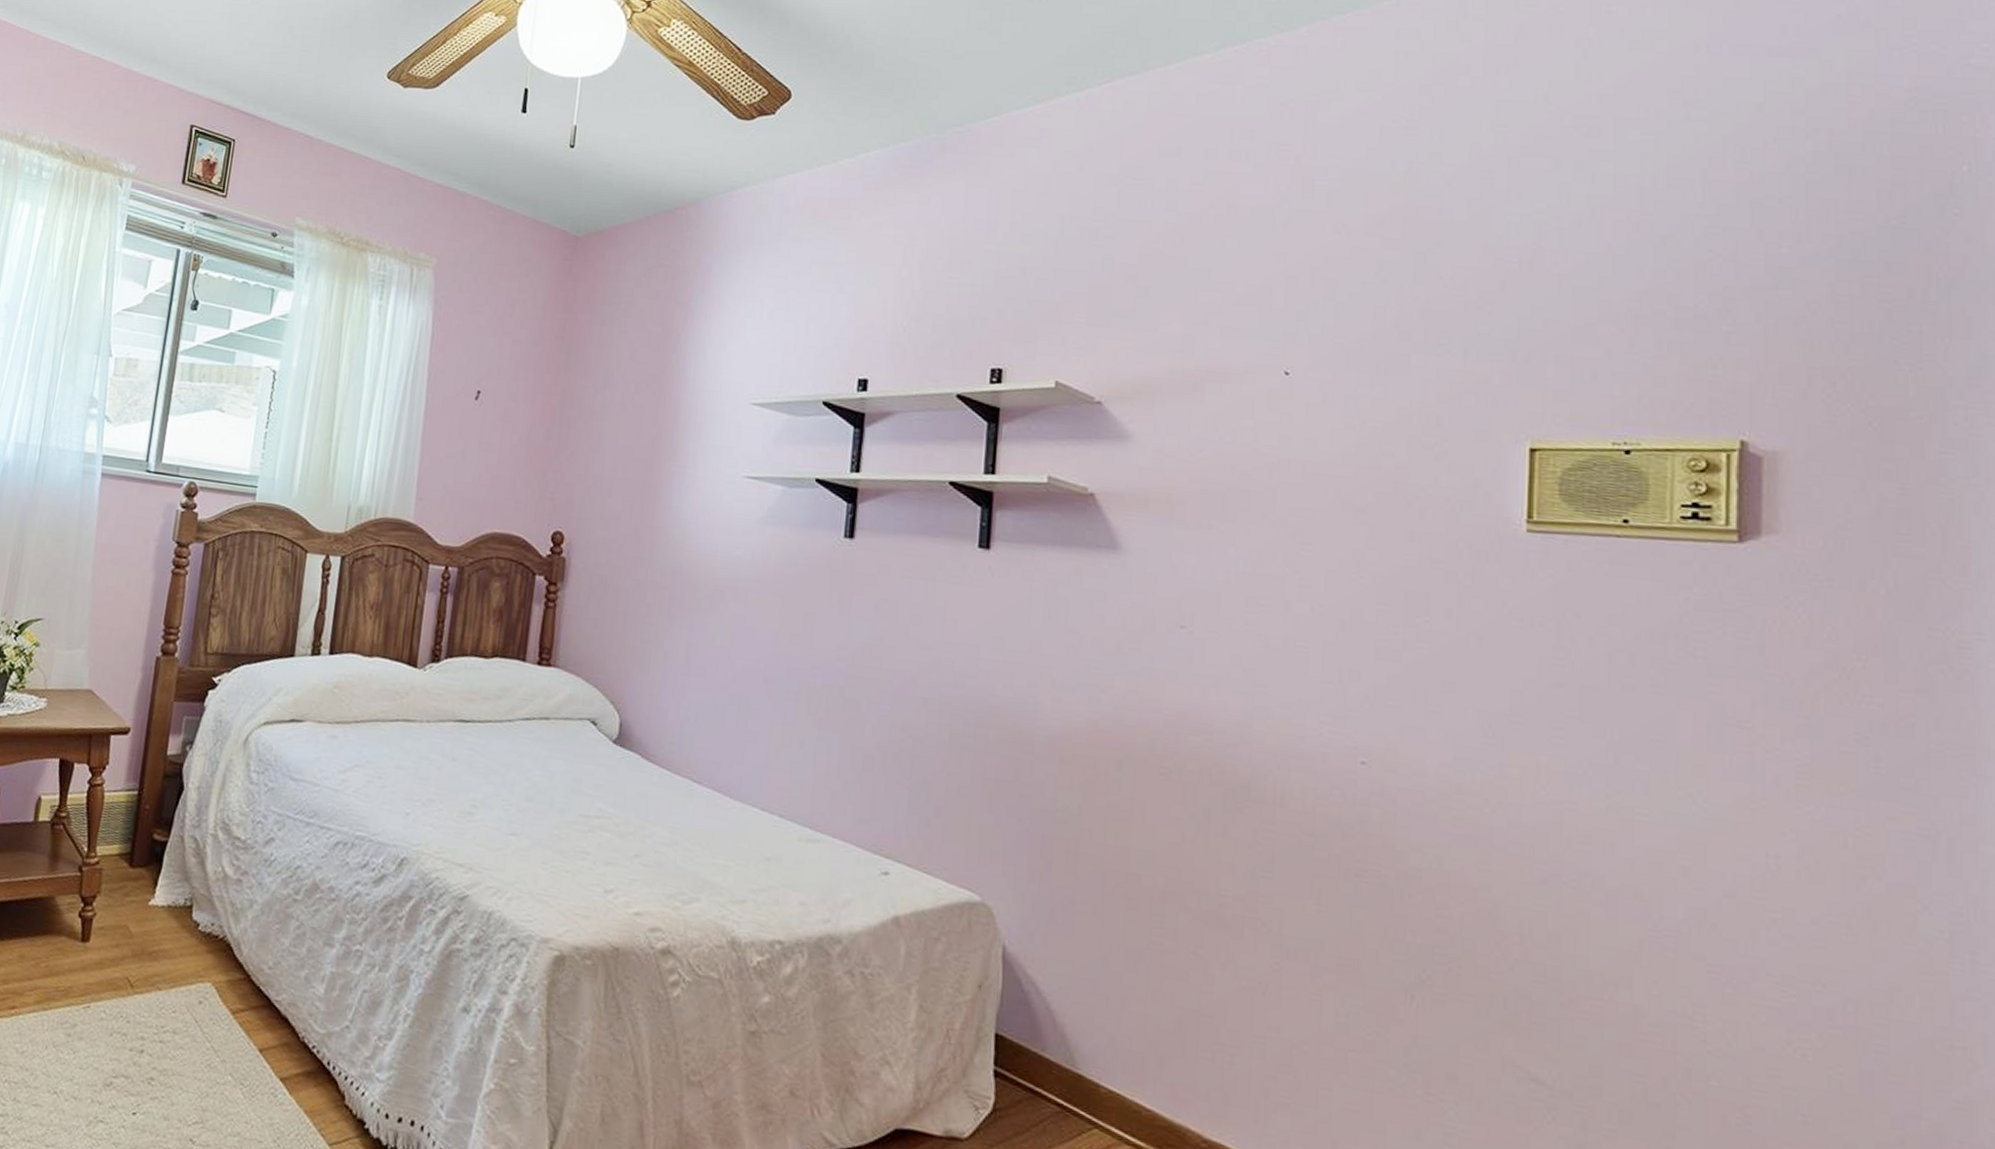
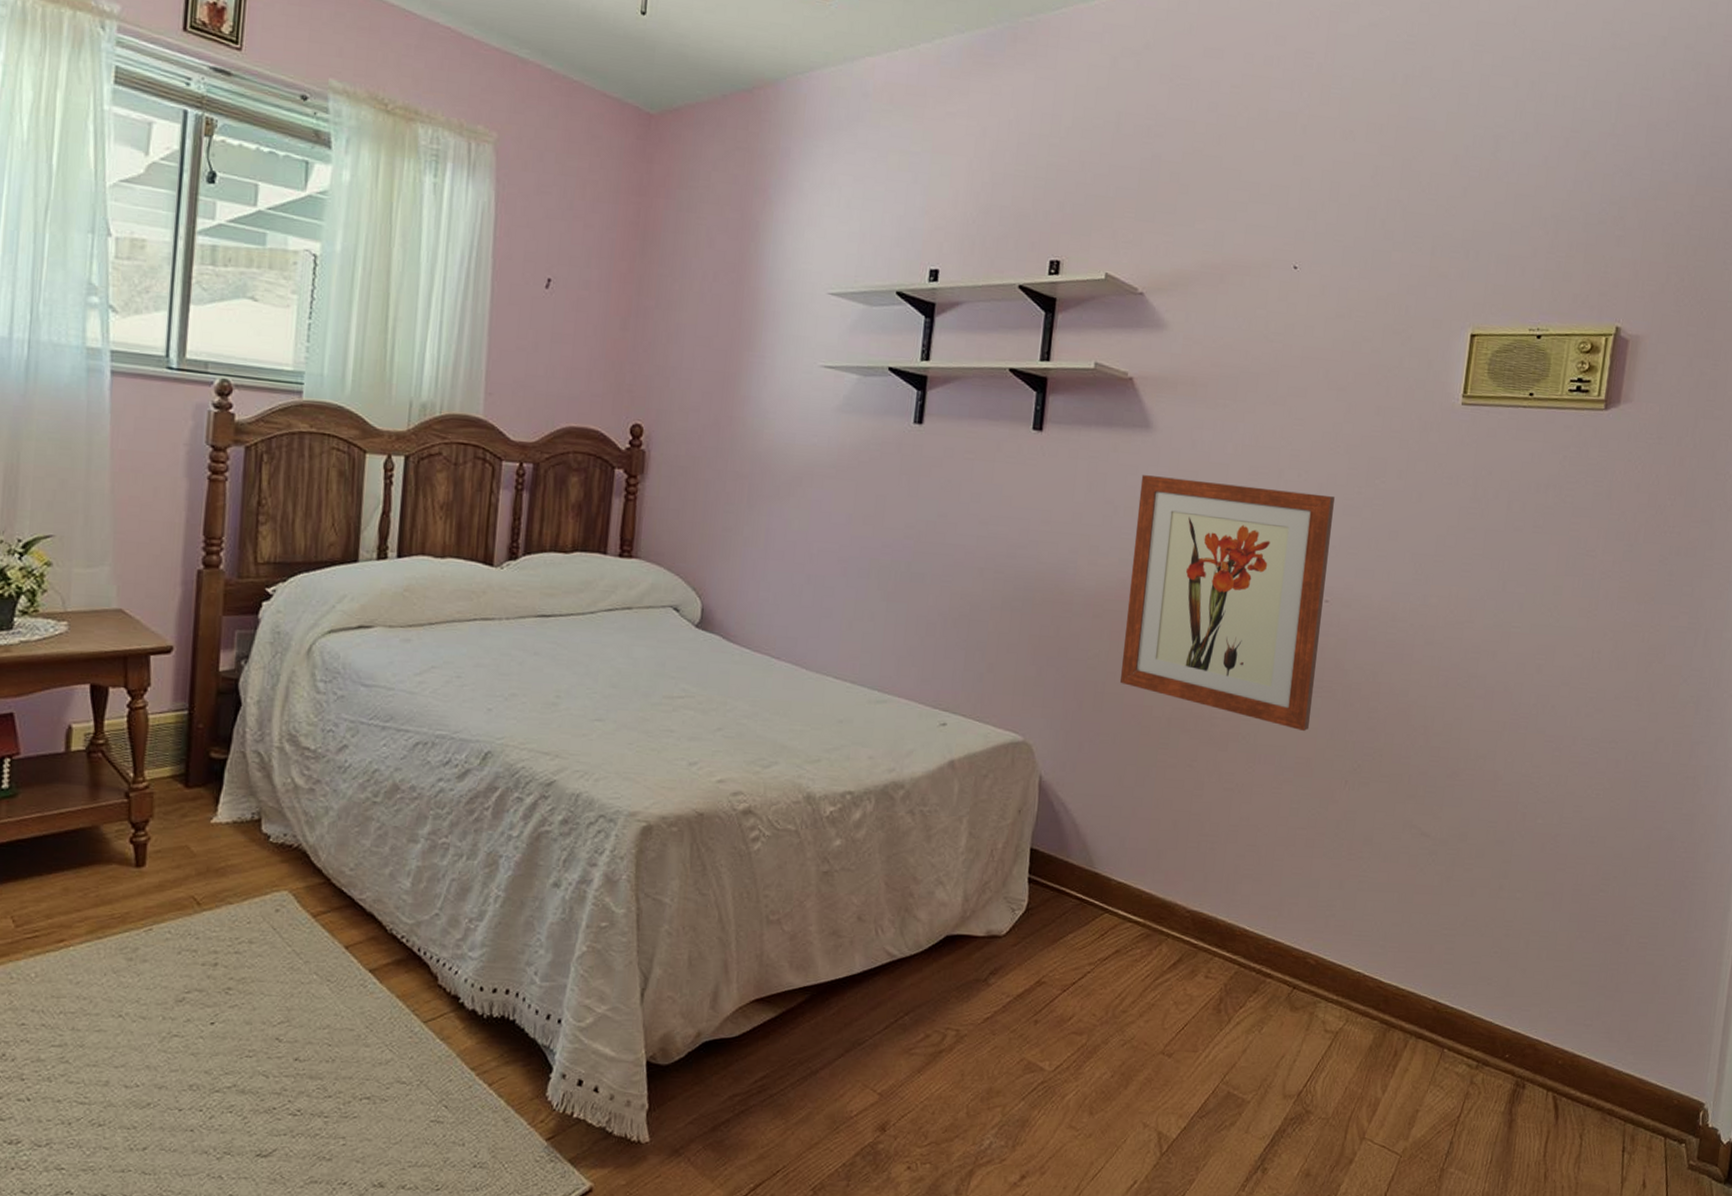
wall art: none [1097,602,1362,925] -> present [1119,475,1335,732]

